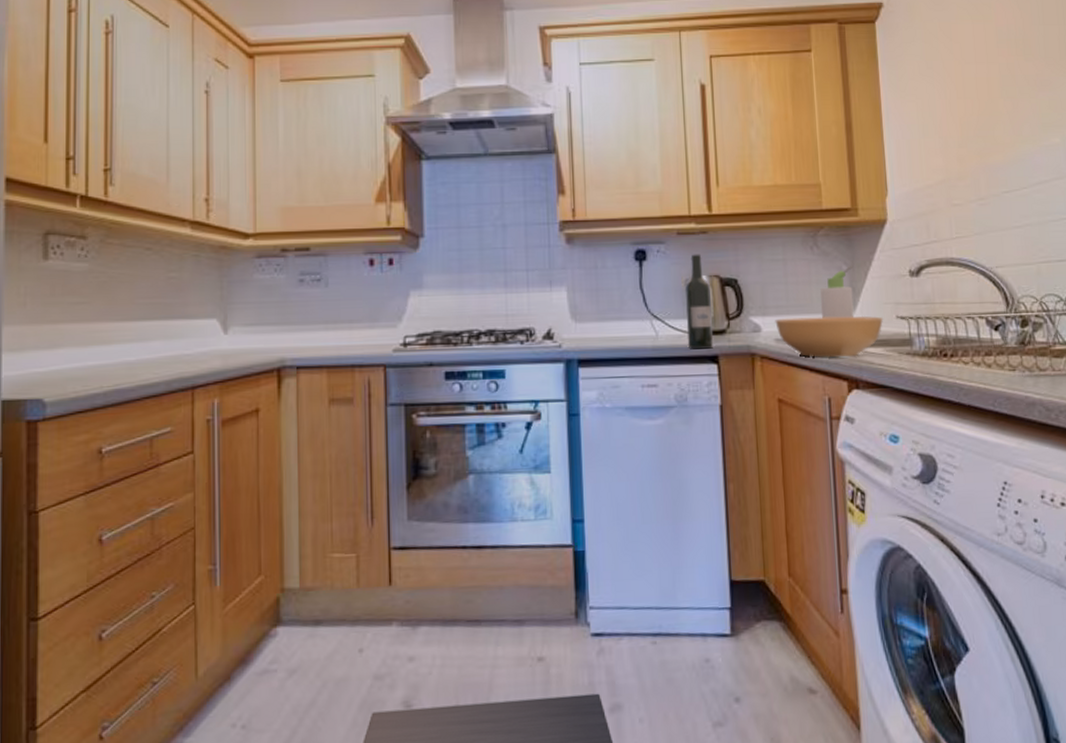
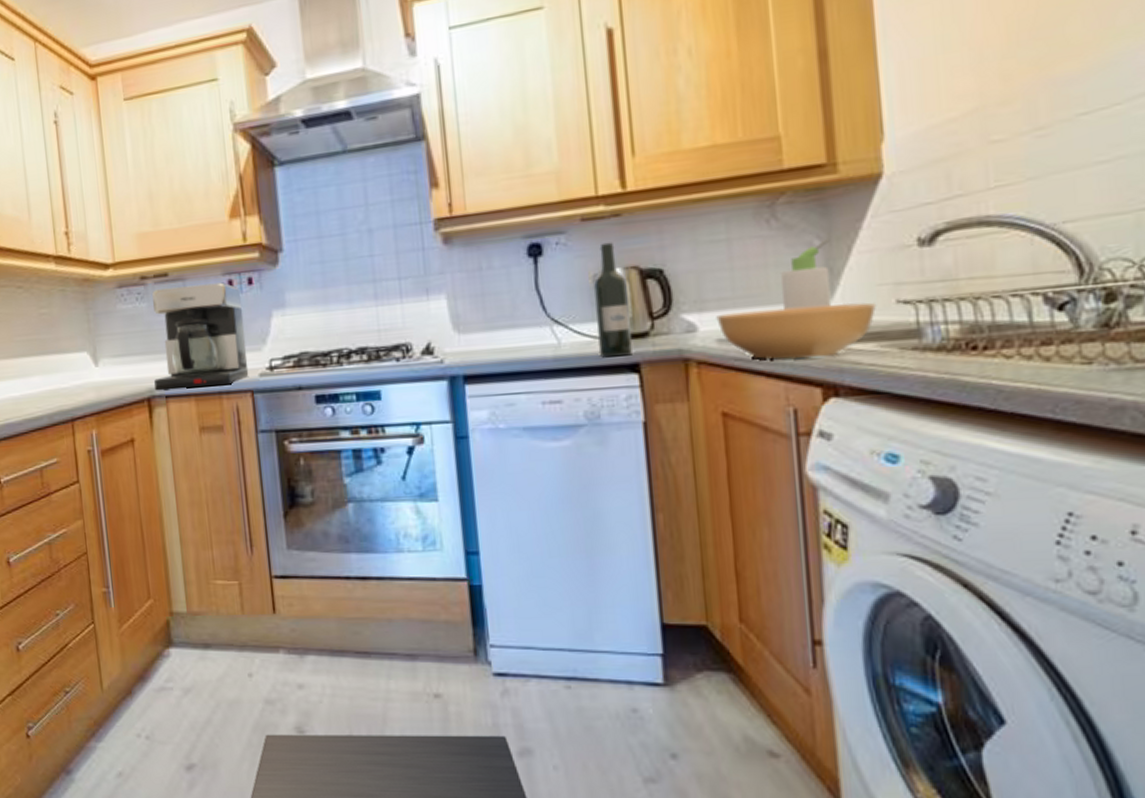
coffee maker: none [285,261,383,363] -> present [152,282,249,392]

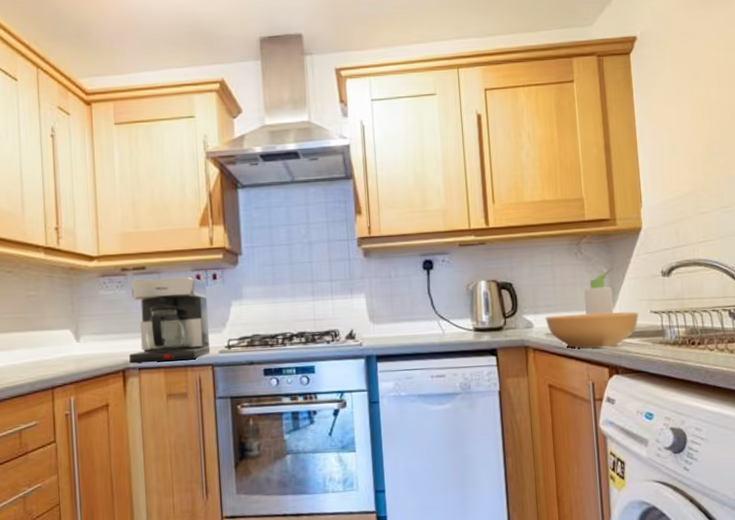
wine bottle: present [593,242,632,357] -> none [466,262,492,344]

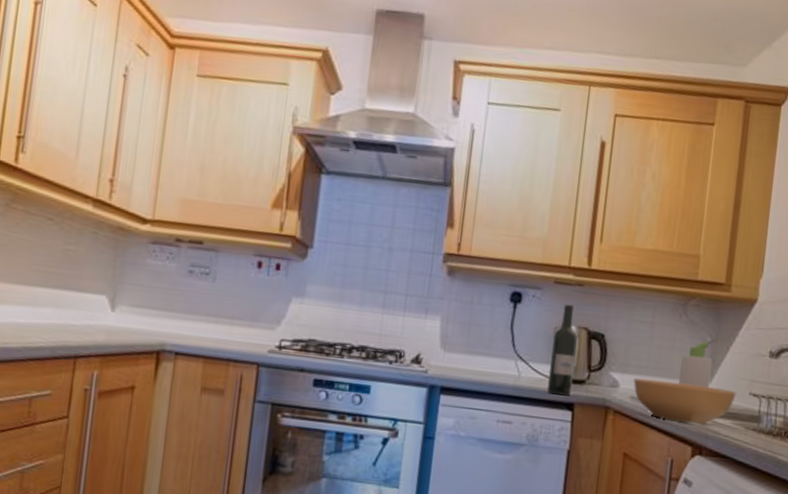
coffee maker: present [128,276,211,365] -> none [165,254,268,355]
wine bottle: none [466,262,492,344] -> present [546,304,577,396]

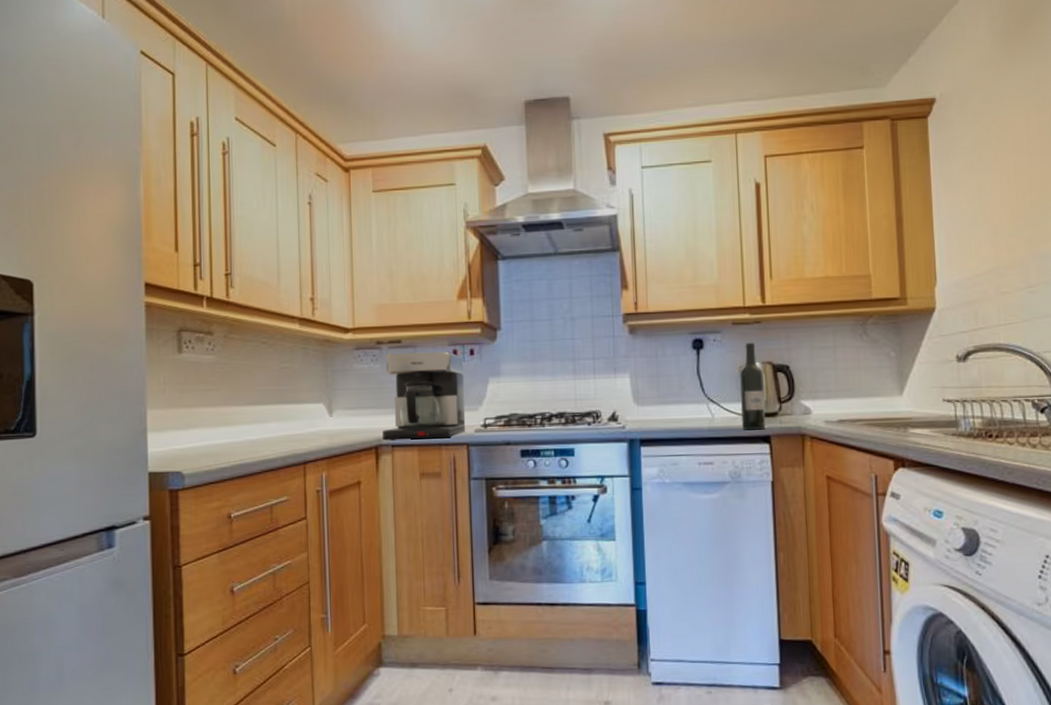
coffee maker: none [165,254,268,355] -> present [381,351,466,442]
bowl: present [633,377,737,424] -> none [825,399,931,439]
bottle: present [678,337,717,389] -> none [869,351,902,402]

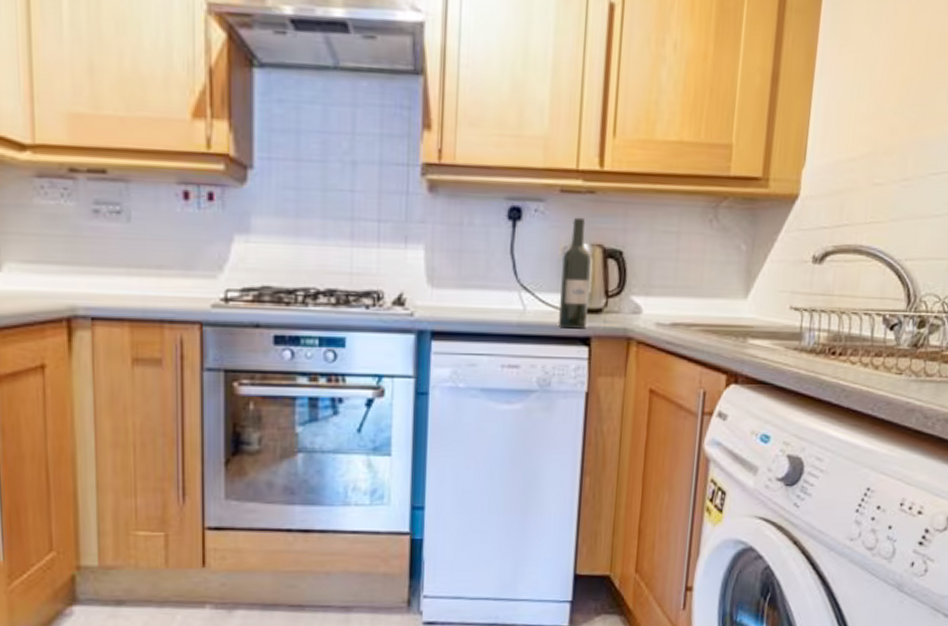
coffee maker: present [381,351,466,442] -> none [76,187,199,315]

